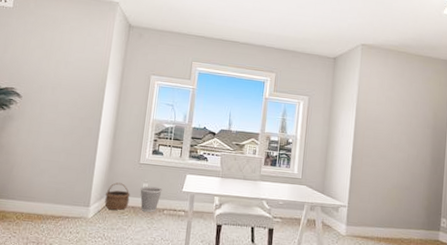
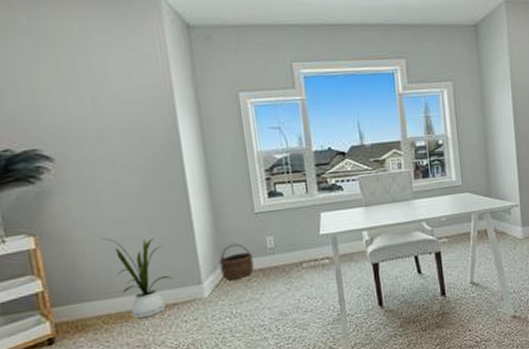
house plant: none [34,157,71,223] -> present [103,238,173,319]
wastebasket: present [140,186,162,212] -> none [264,237,294,272]

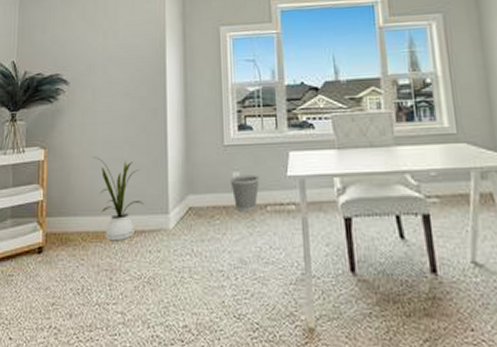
wicker basket: present [219,243,254,280] -> none [187,176,219,213]
wastebasket: none [264,237,294,272] -> present [230,174,260,211]

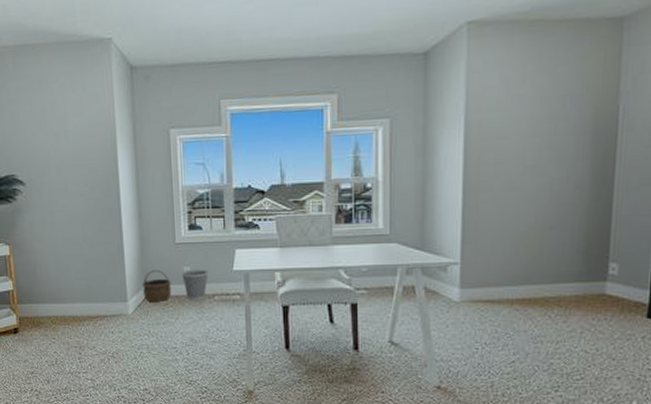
house plant: present [93,157,144,241] -> none [55,253,105,324]
wicker basket: none [187,176,219,213] -> present [143,270,172,301]

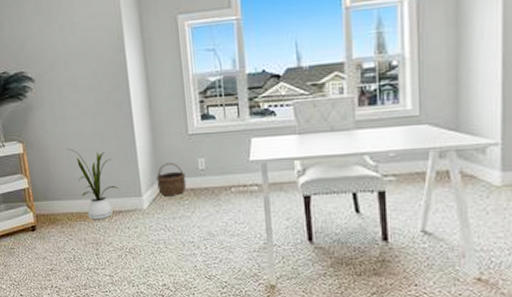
house plant: none [55,253,105,324] -> present [68,149,119,220]
wastebasket: present [182,269,208,300] -> none [196,160,224,193]

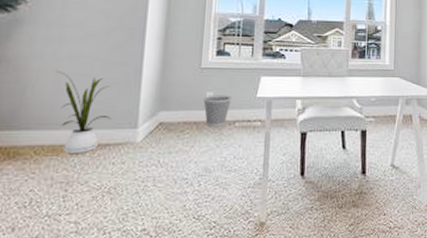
wicker basket: present [156,162,187,195] -> none [158,94,191,128]
wastebasket: none [196,160,224,193] -> present [203,95,232,126]

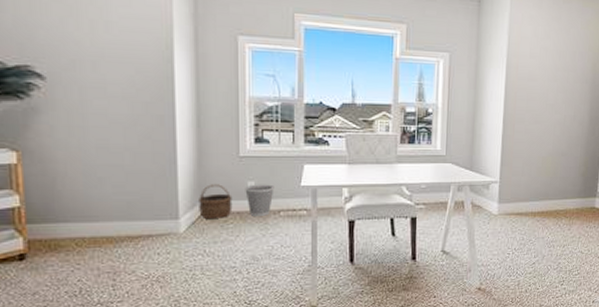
house plant: present [57,71,112,155] -> none [85,162,151,246]
wicker basket: none [158,94,191,128] -> present [199,184,233,218]

